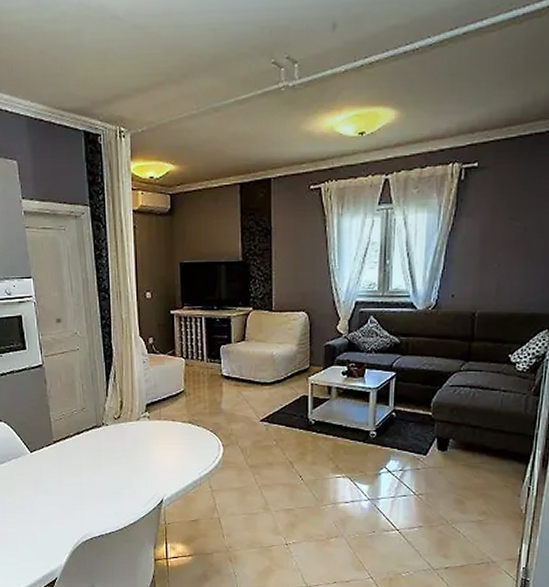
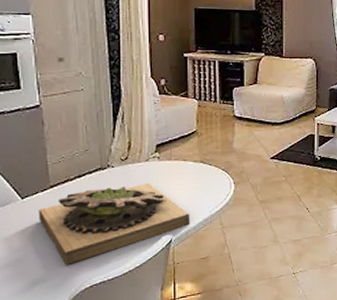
succulent planter: none [44,441,181,516] -> present [38,182,191,265]

